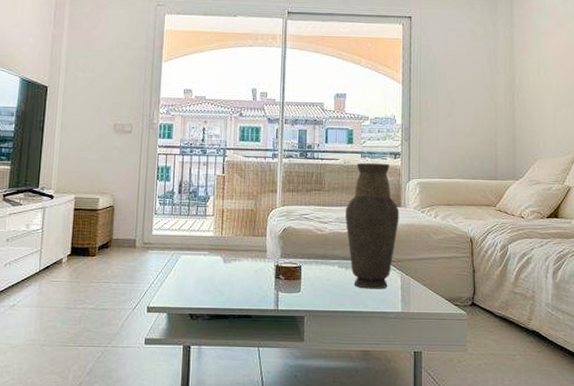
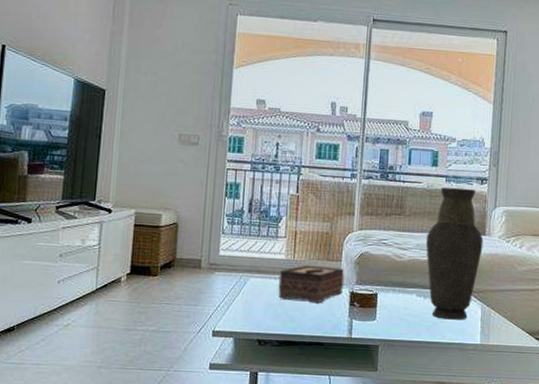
tissue box: none [207,241,270,276] -> present [278,264,345,303]

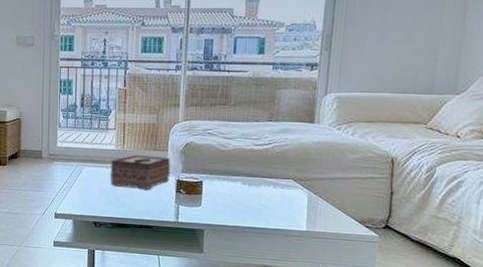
vase: present [426,187,484,320] -> none [251,74,312,207]

